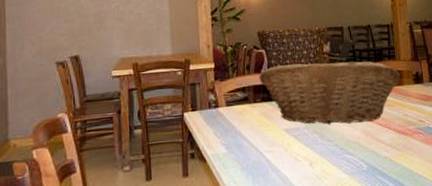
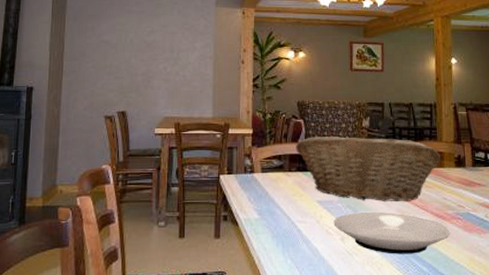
plate: none [301,133,414,174] -> present [333,212,451,254]

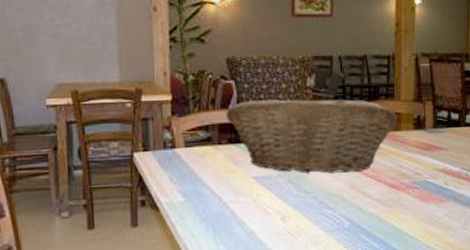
plate: present [333,212,451,254] -> none [272,185,406,232]

